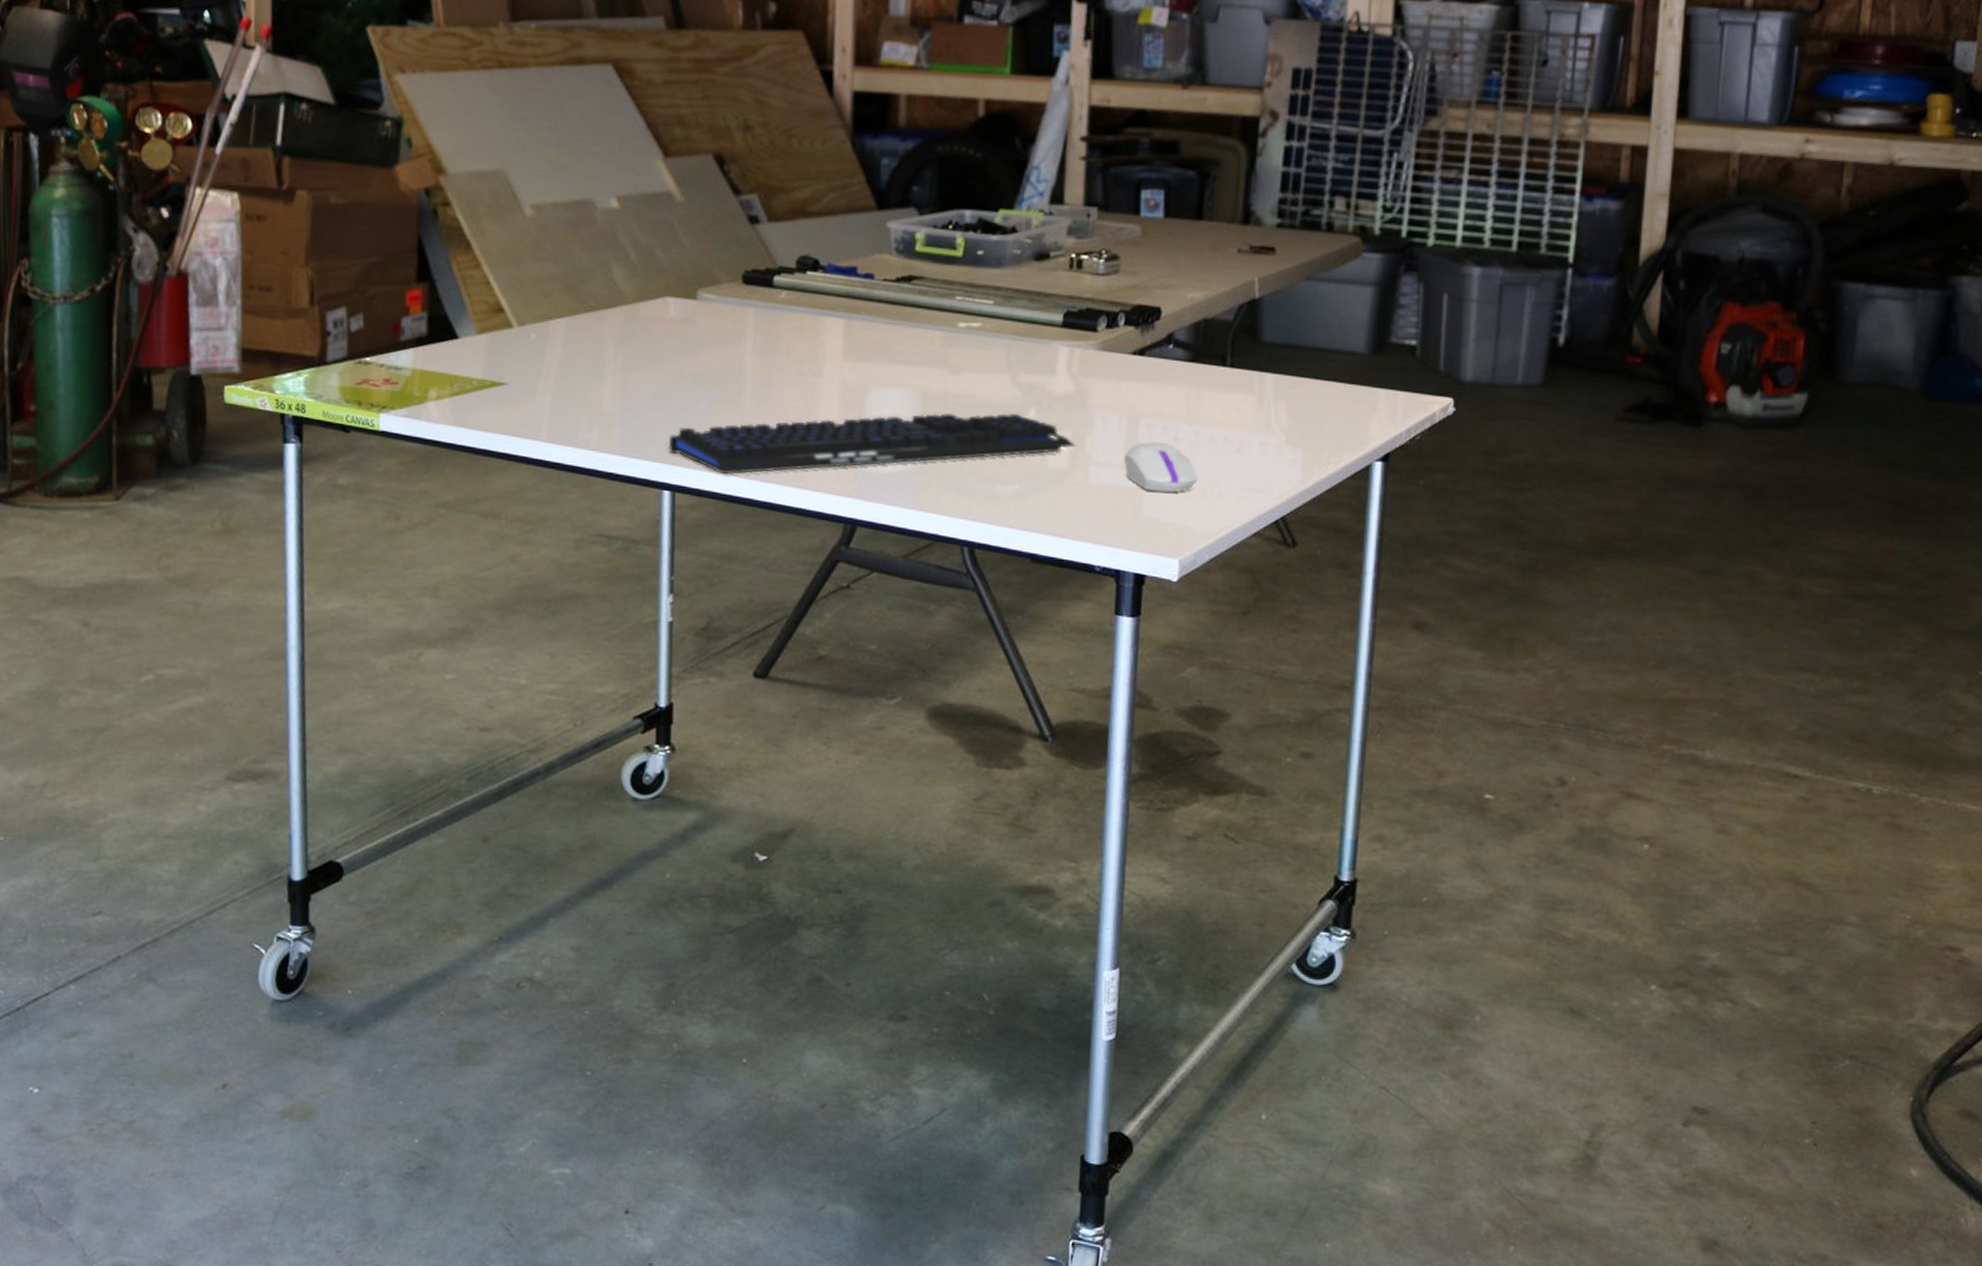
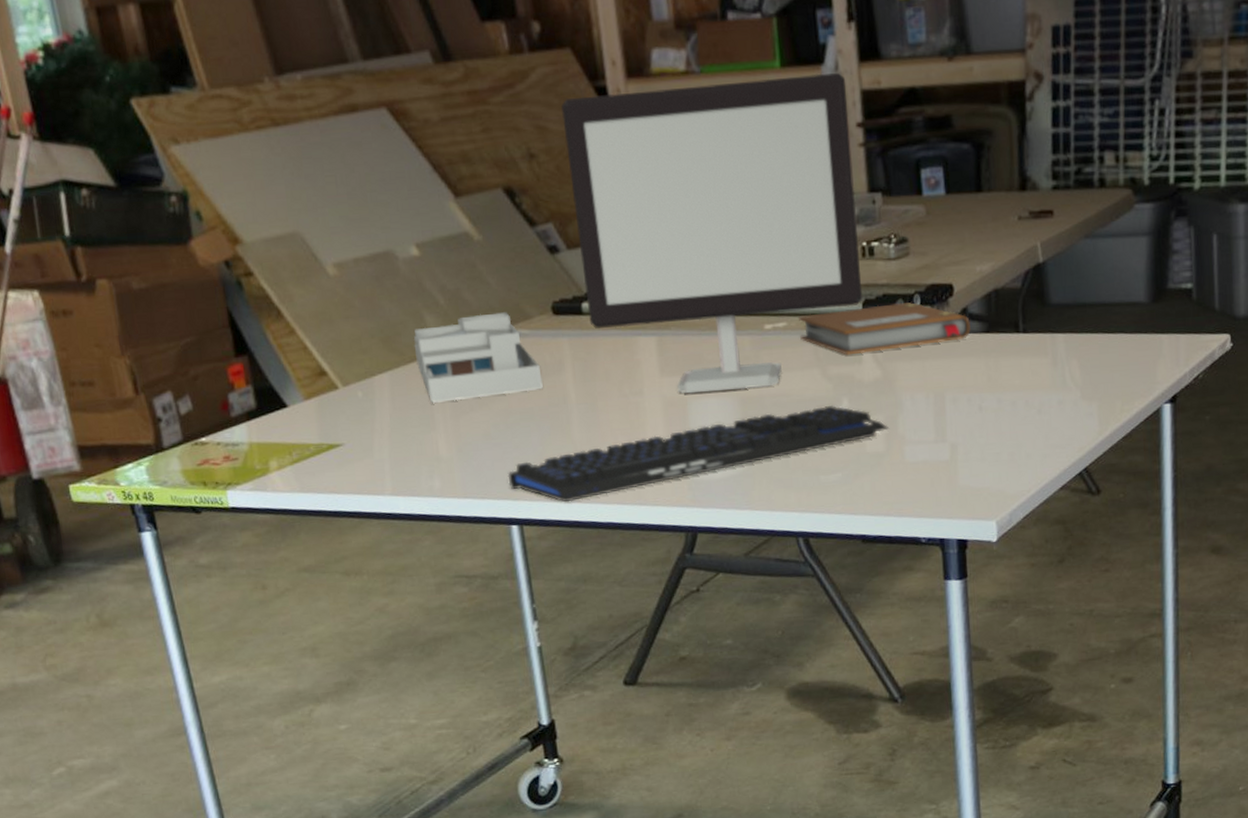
desk organizer: none [596,273,721,356] -> present [413,312,543,403]
computer monitor: none [778,78,1075,386] -> present [561,73,863,394]
notebook: none [994,318,1176,366] -> present [797,302,972,356]
computer mouse: present [1124,441,1198,493] -> none [935,414,1005,461]

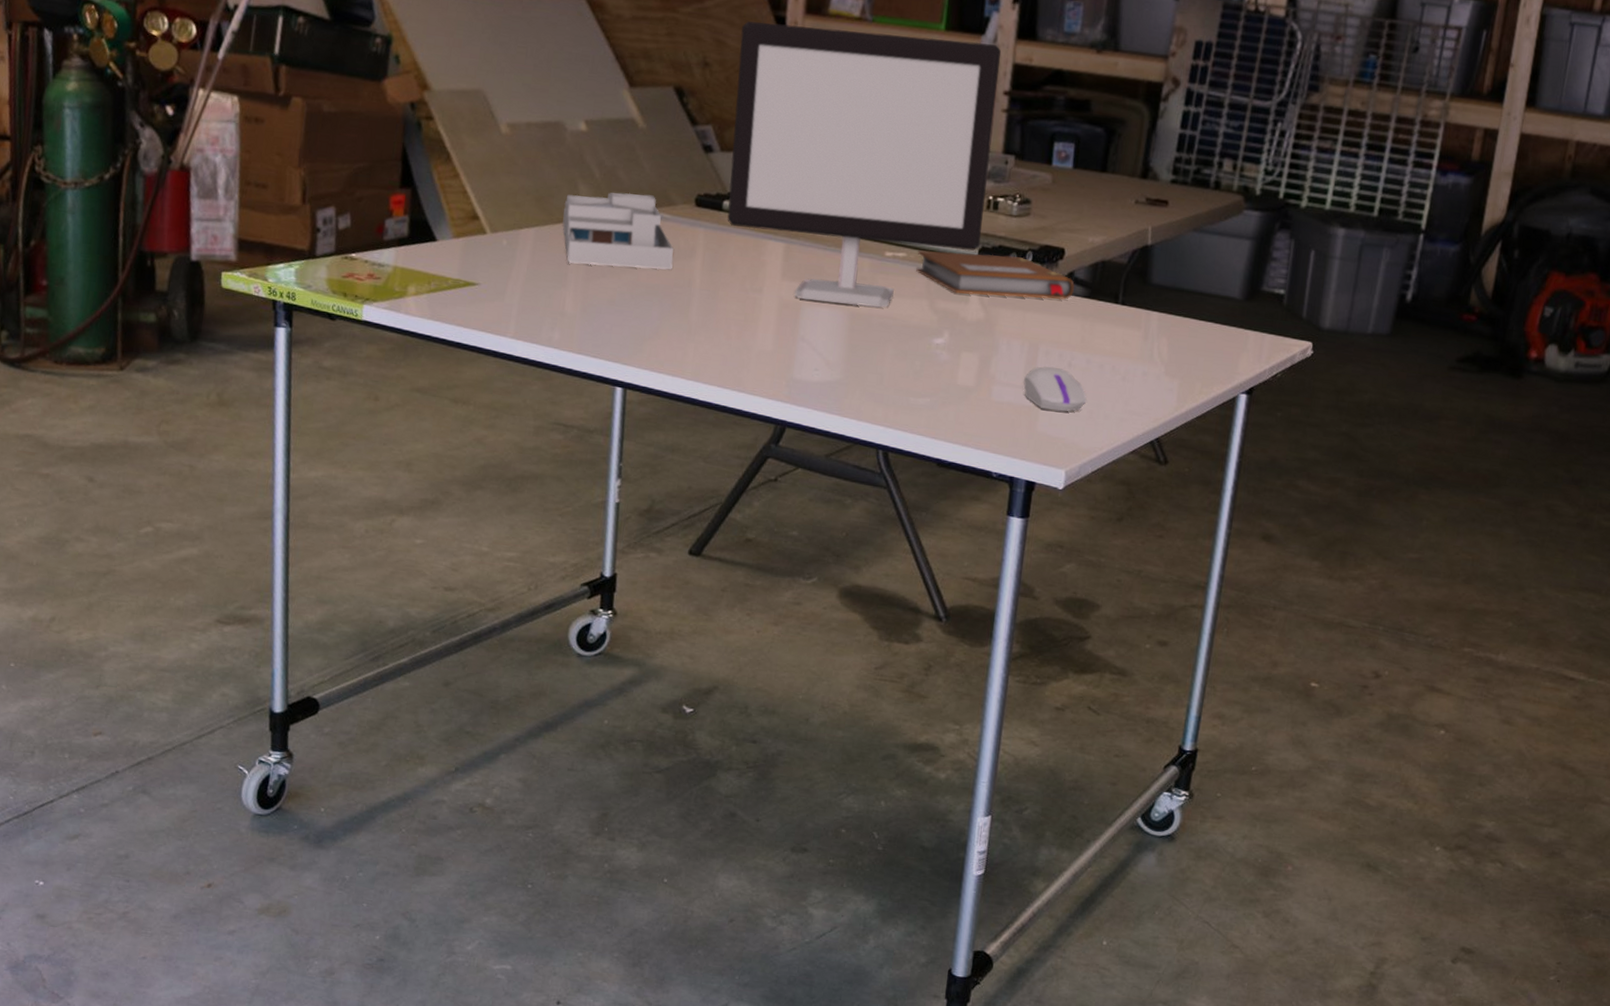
keyboard: present [507,405,890,503] -> none [622,331,983,377]
computer mouse: none [935,414,1005,461] -> present [1023,366,1087,412]

